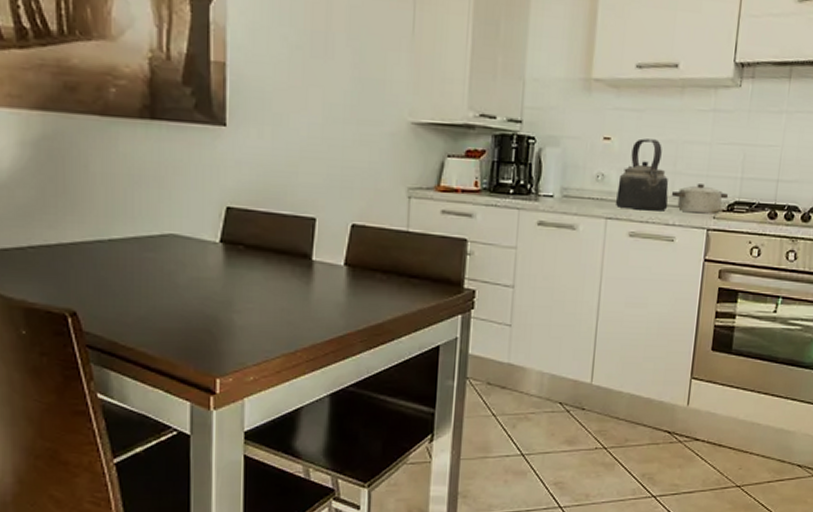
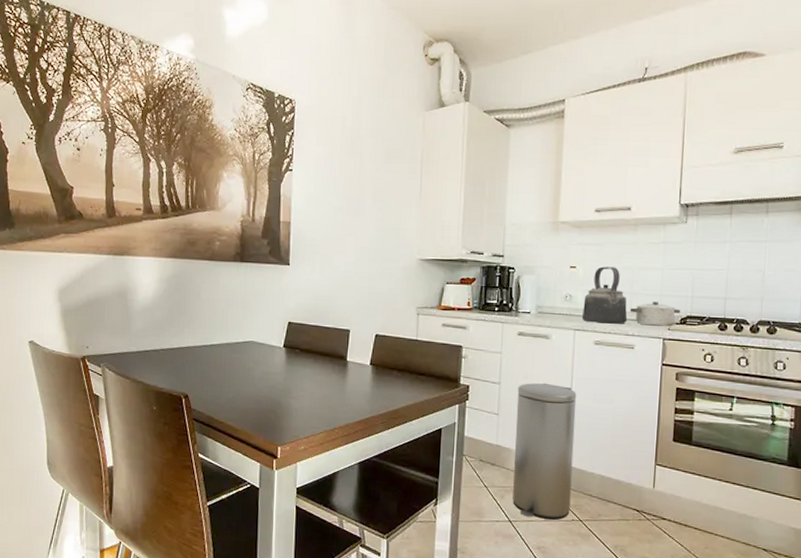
pedal bin: none [526,285,606,449] -> present [512,383,577,520]

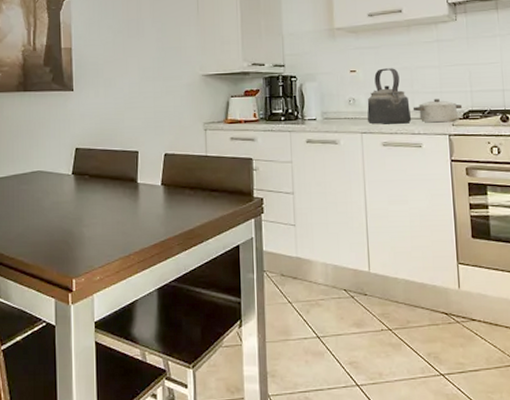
pedal bin: present [512,383,577,520] -> none [312,189,378,332]

